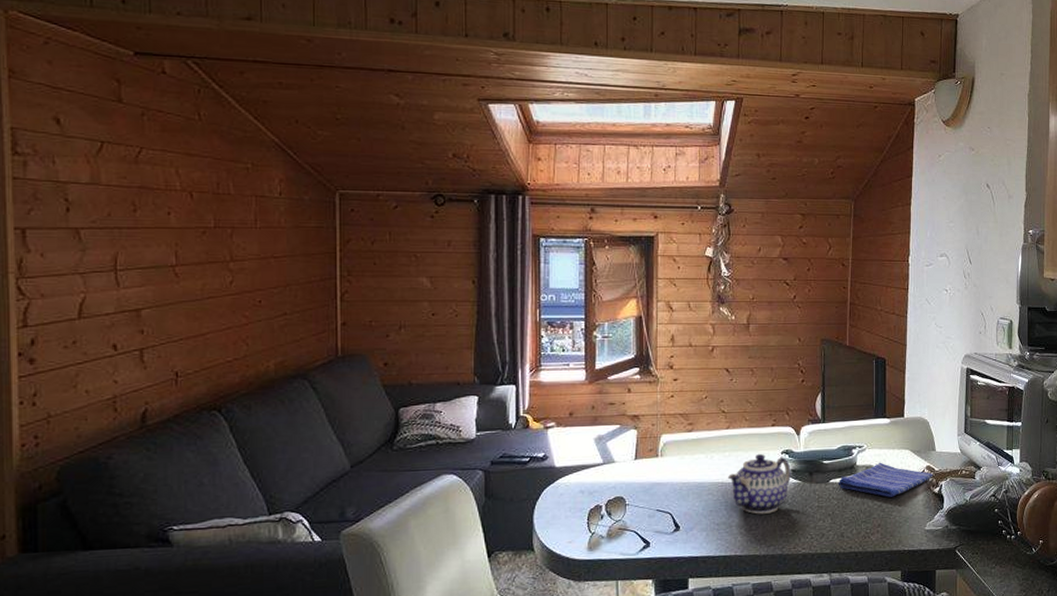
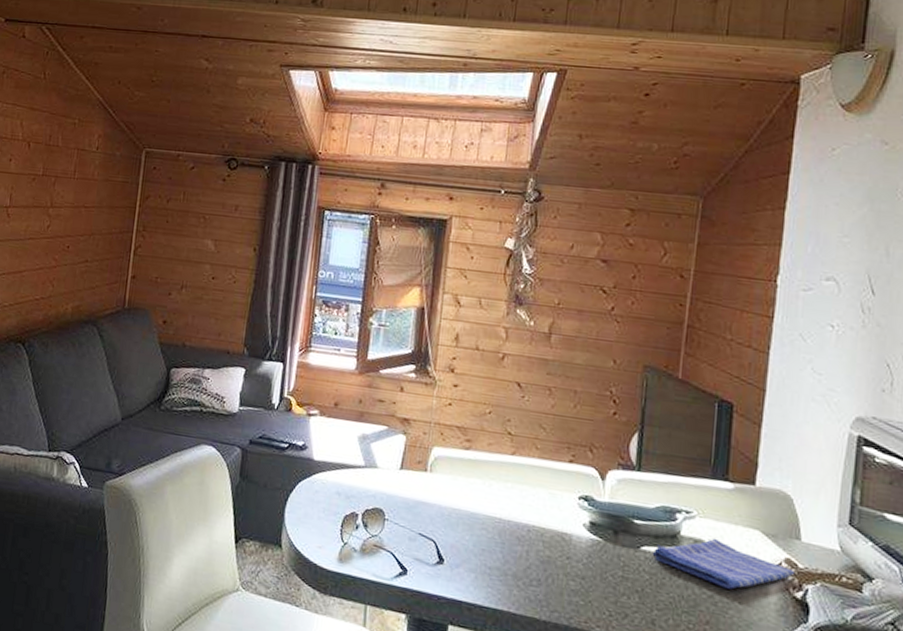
teapot: present [728,453,791,514] -> none [508,492,590,571]

